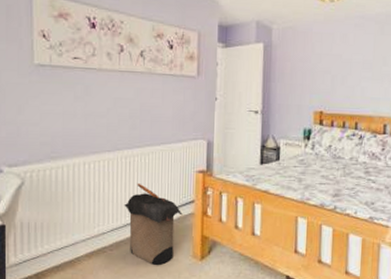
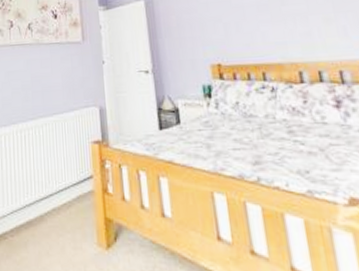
laundry hamper: present [124,183,183,266] -> none [22,158,82,256]

